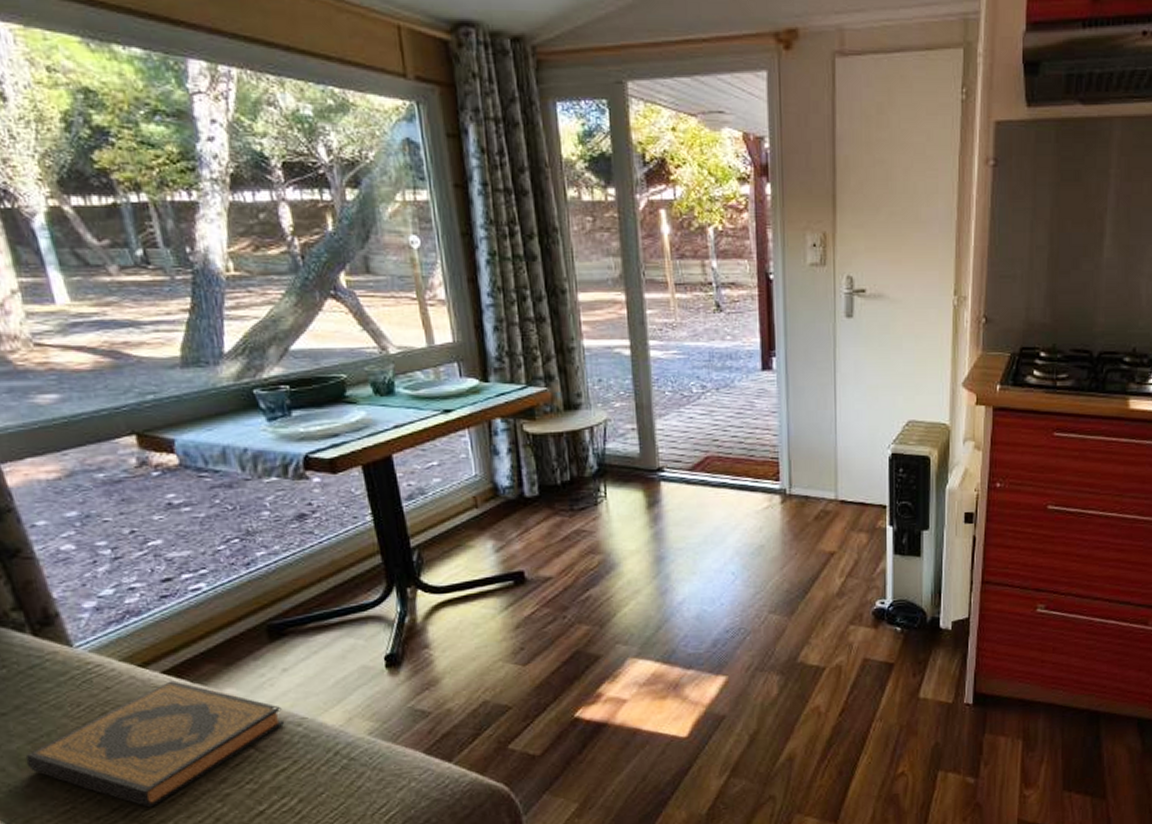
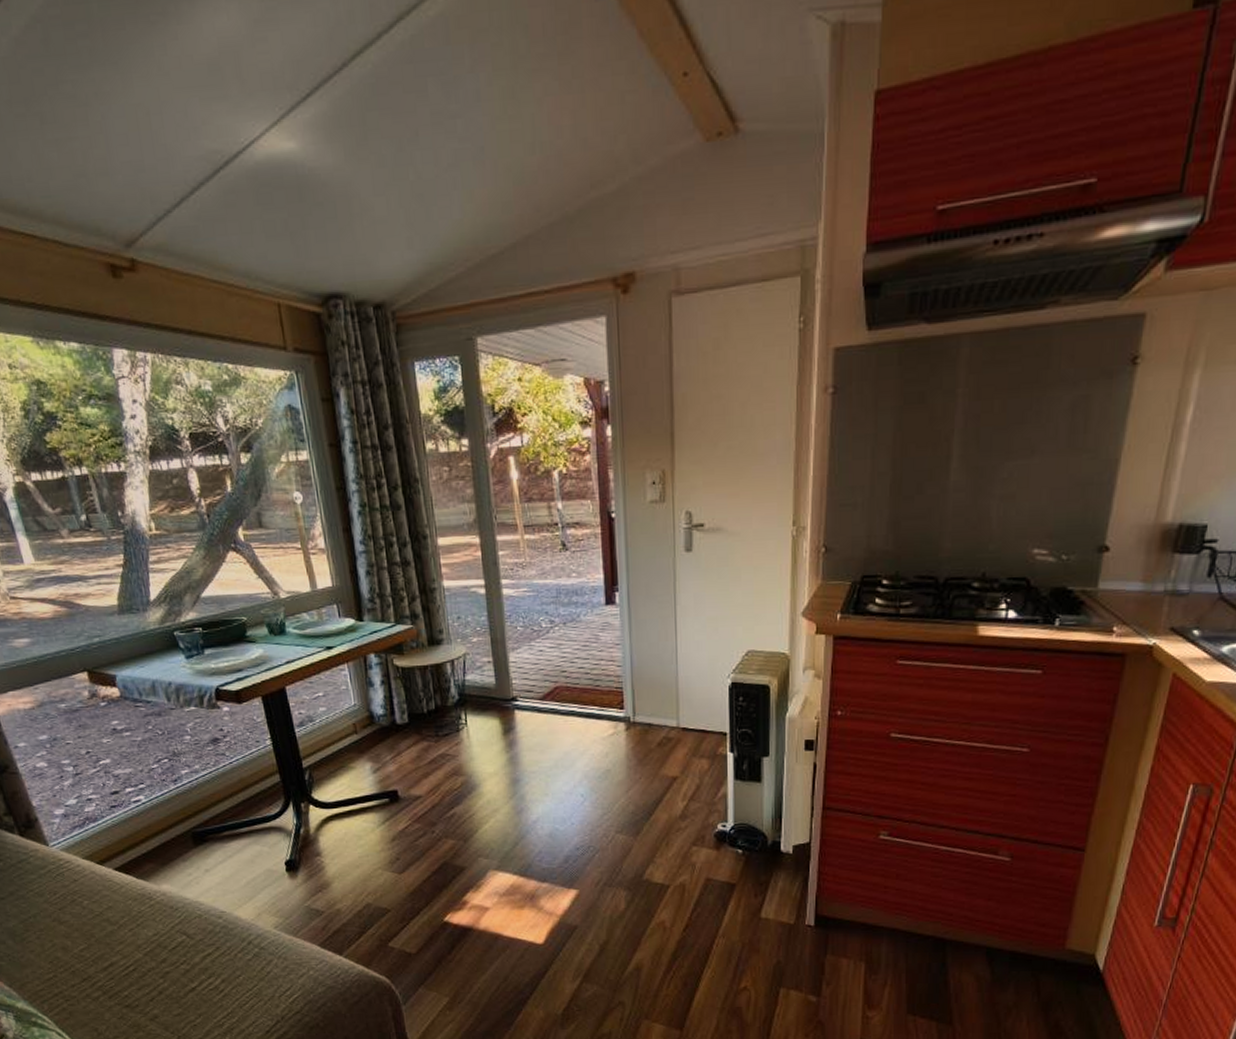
hardback book: present [25,680,285,808] -> none [19,876,209,980]

